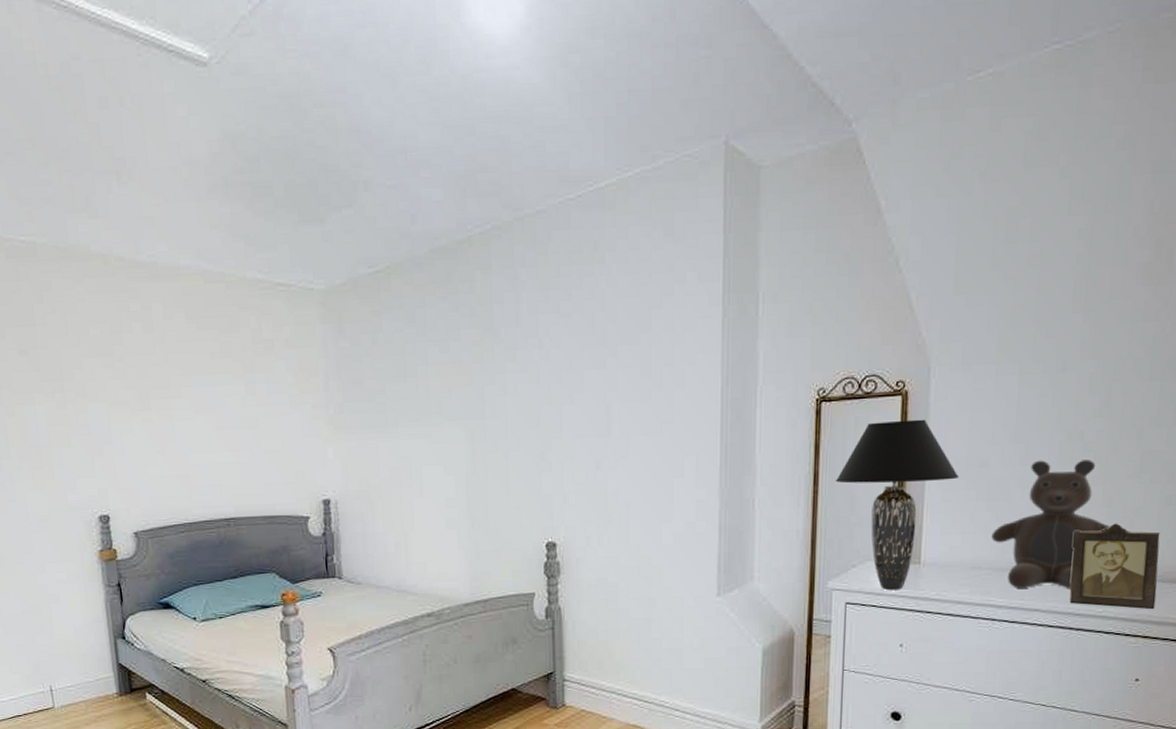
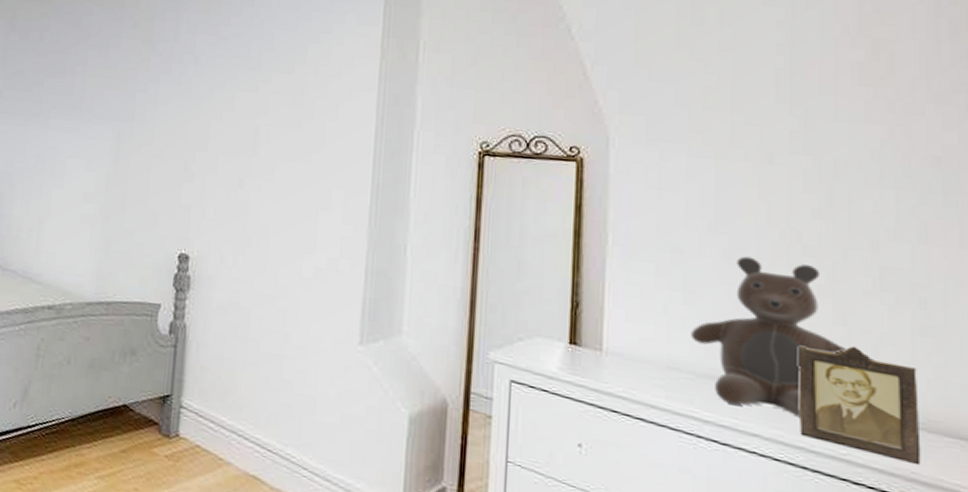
table lamp: present [835,419,959,591] -> none [499,185,647,378]

